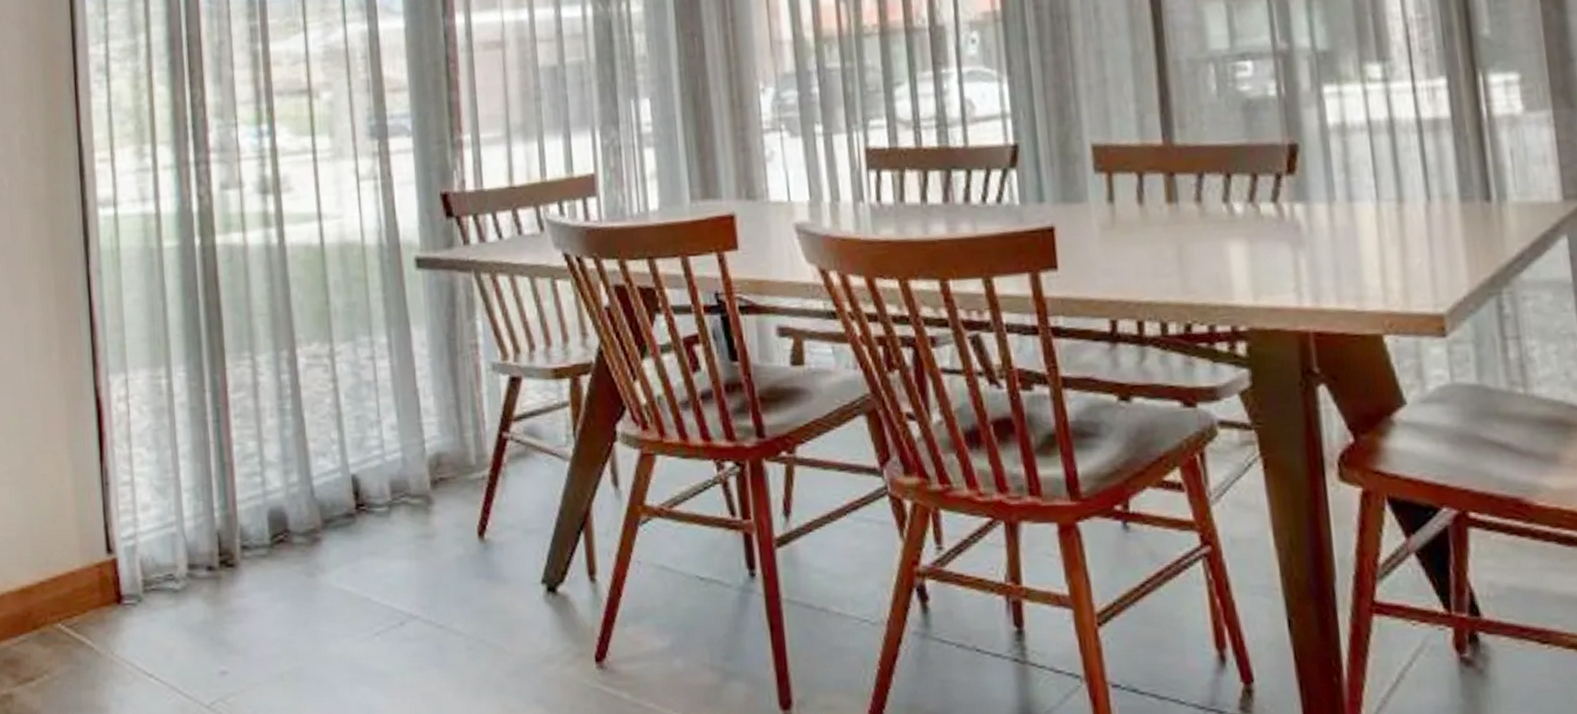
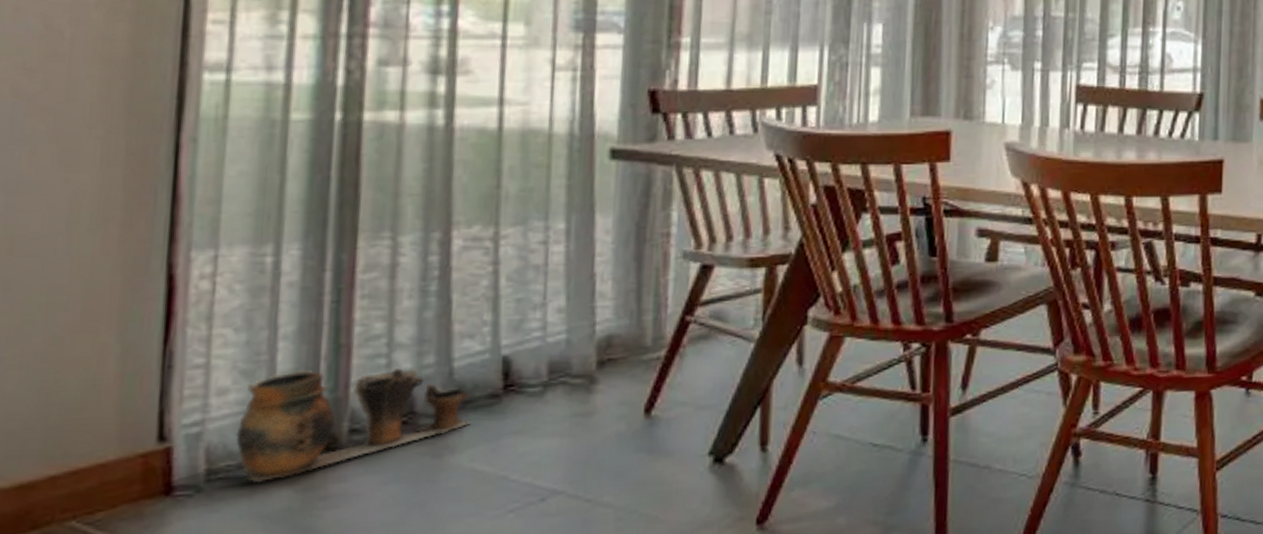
pottery set: none [159,485,335,595] -> present [235,367,472,483]

